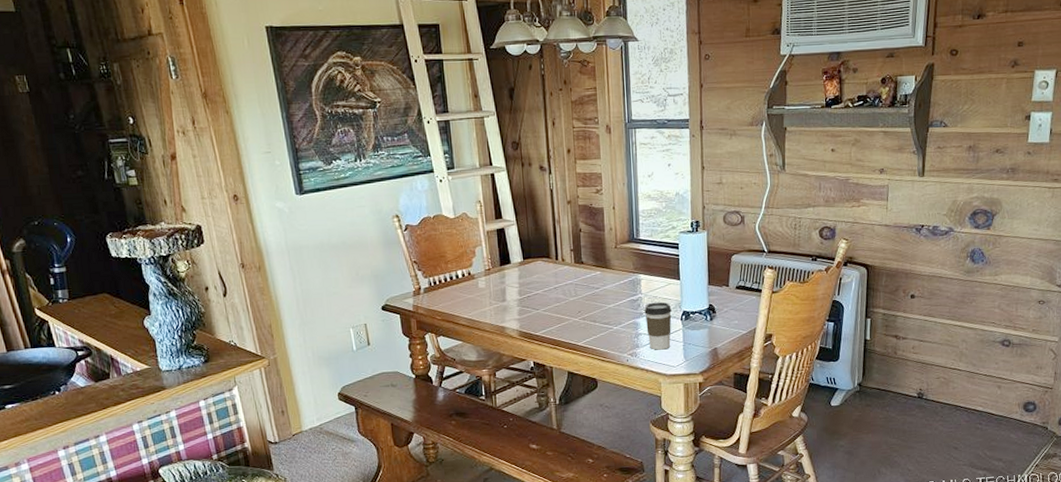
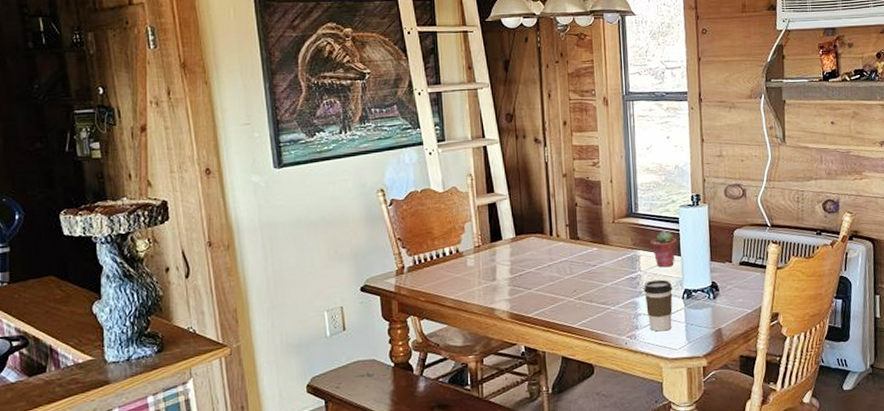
potted succulent: none [650,255,677,291] -> present [649,230,678,268]

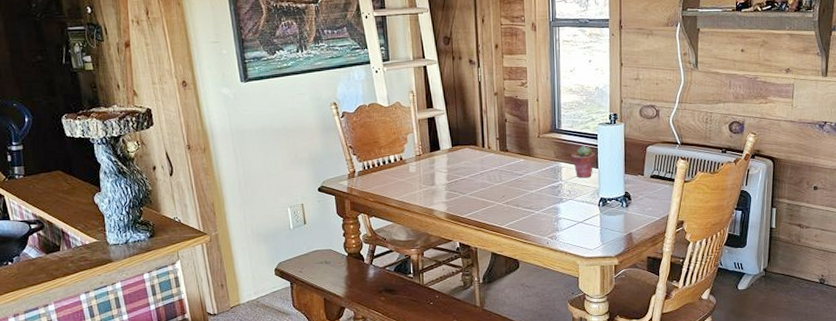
coffee cup: present [644,279,673,332] -> none [564,188,590,234]

